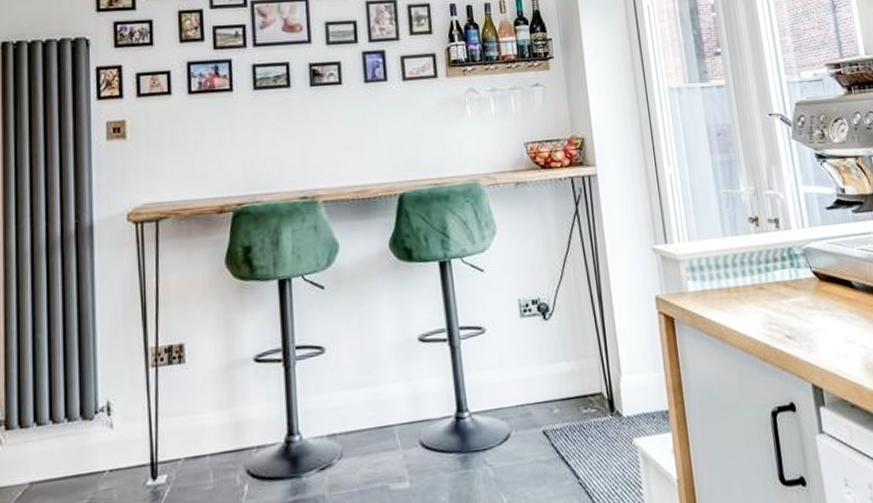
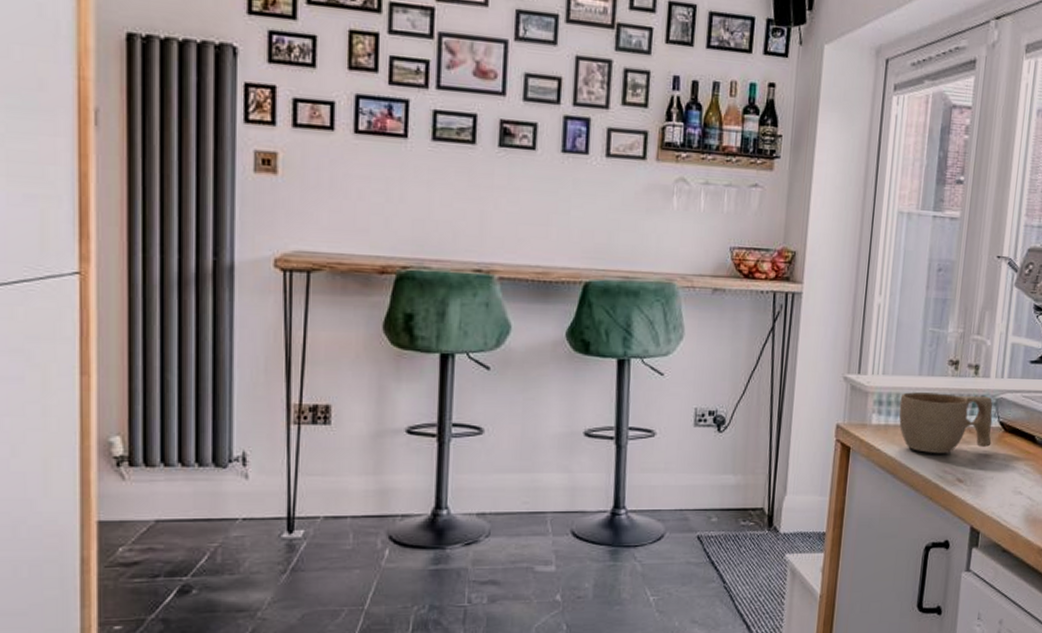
cup: none [710,247,811,313] -> present [898,392,993,453]

